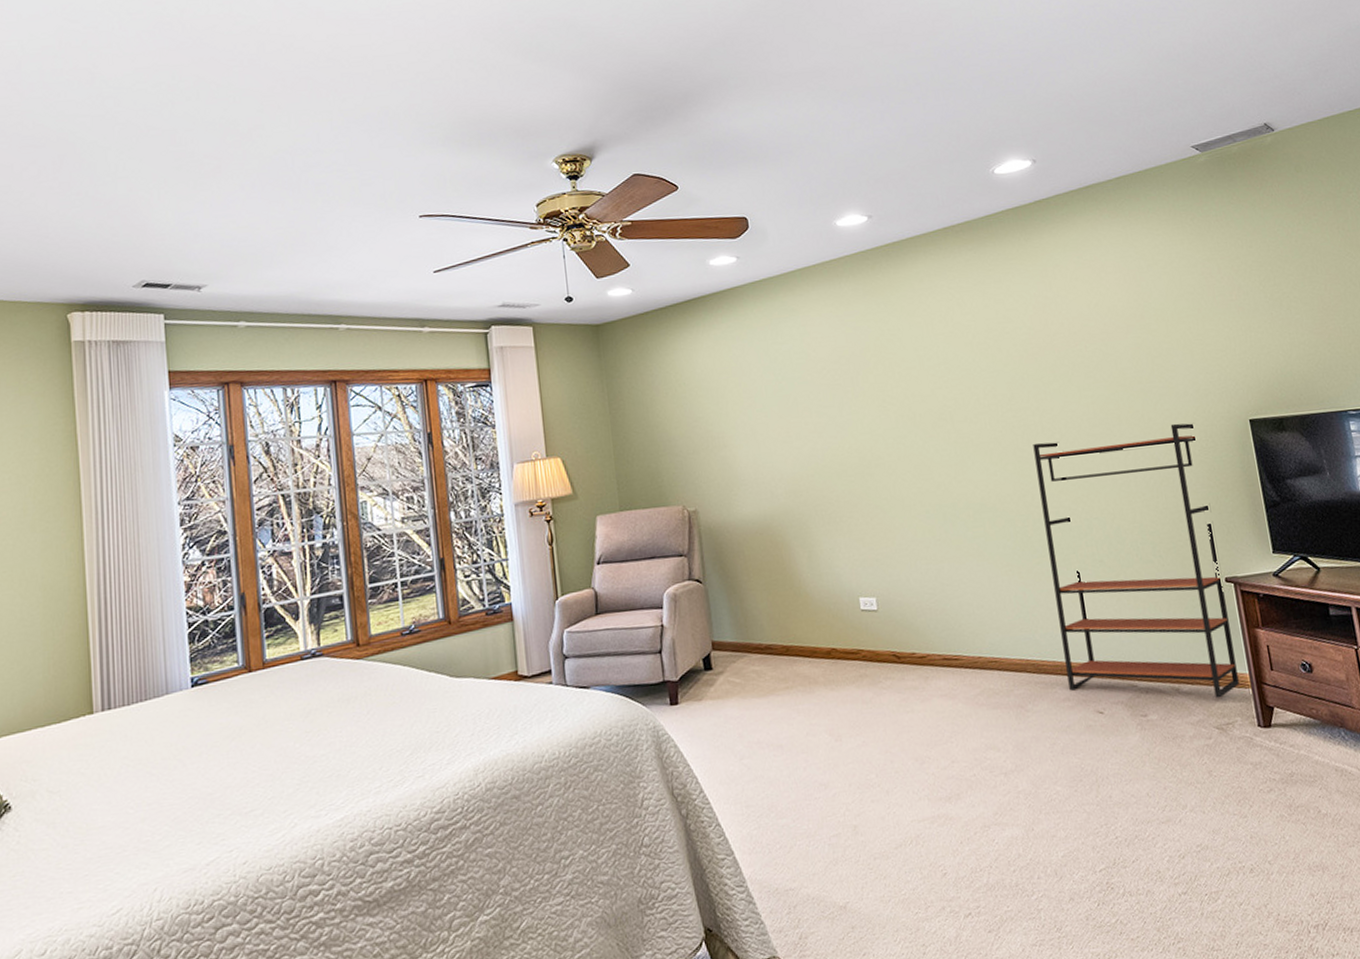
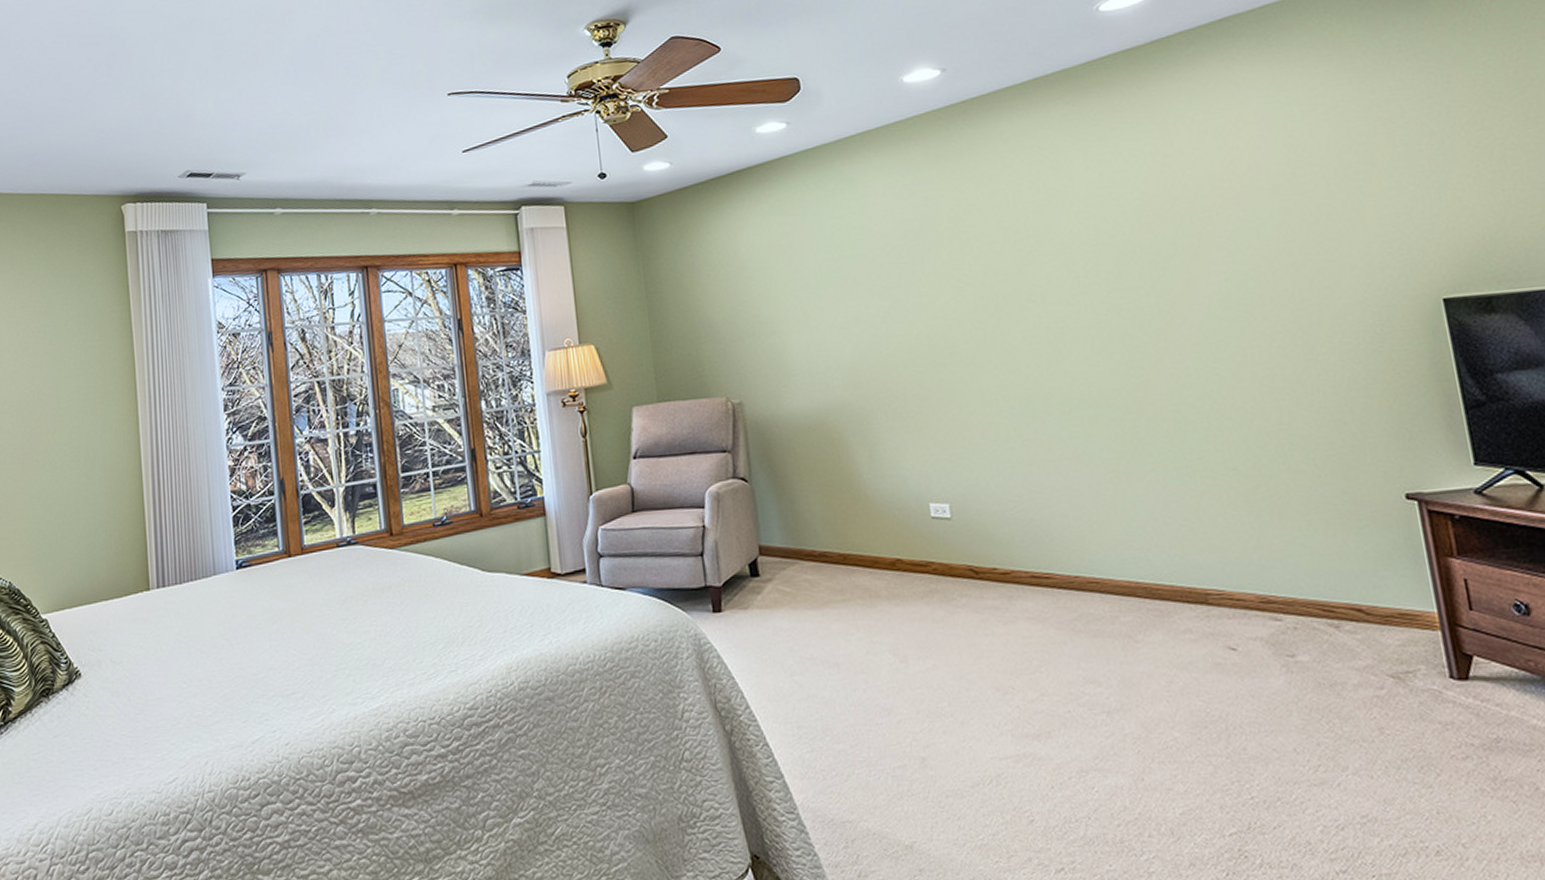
bookshelf: present [1033,423,1239,699] -> none [1146,303,1424,641]

